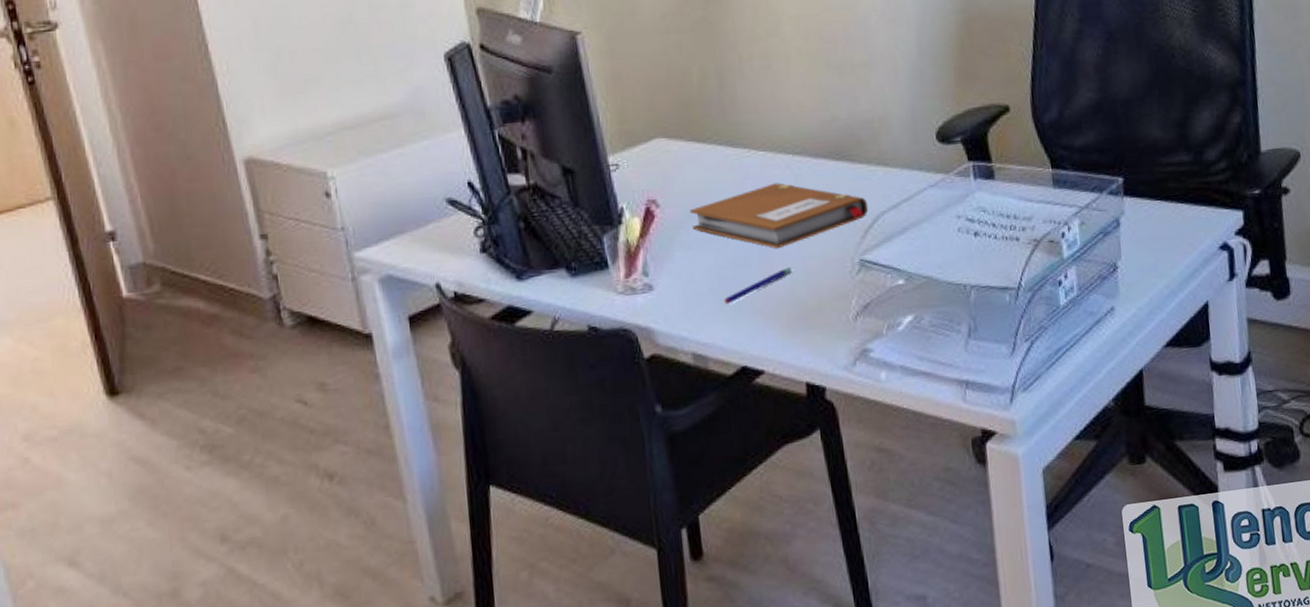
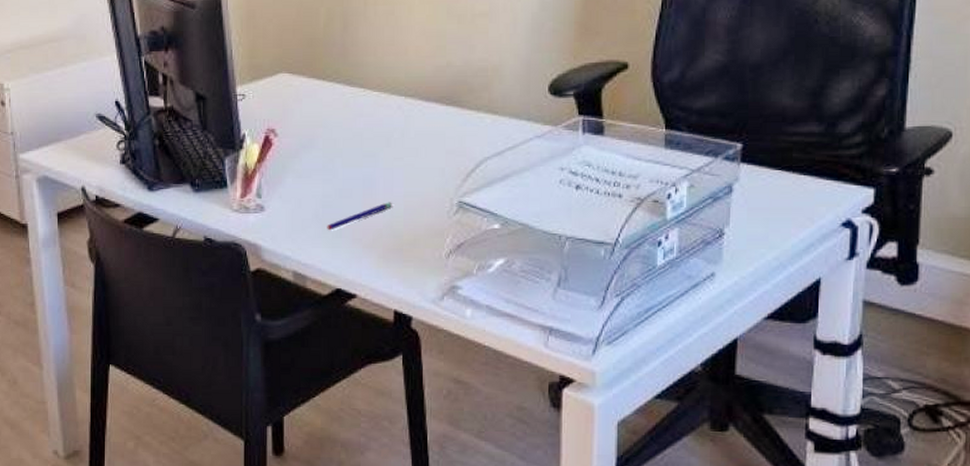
notebook: present [690,183,868,249] -> none [305,122,472,184]

